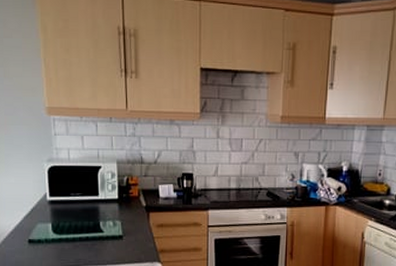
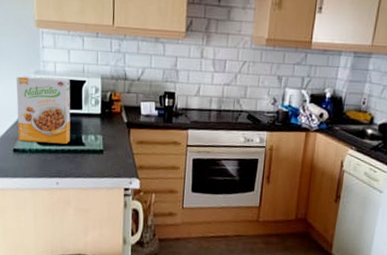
cereal box: none [28,164,88,232] -> present [16,75,71,144]

